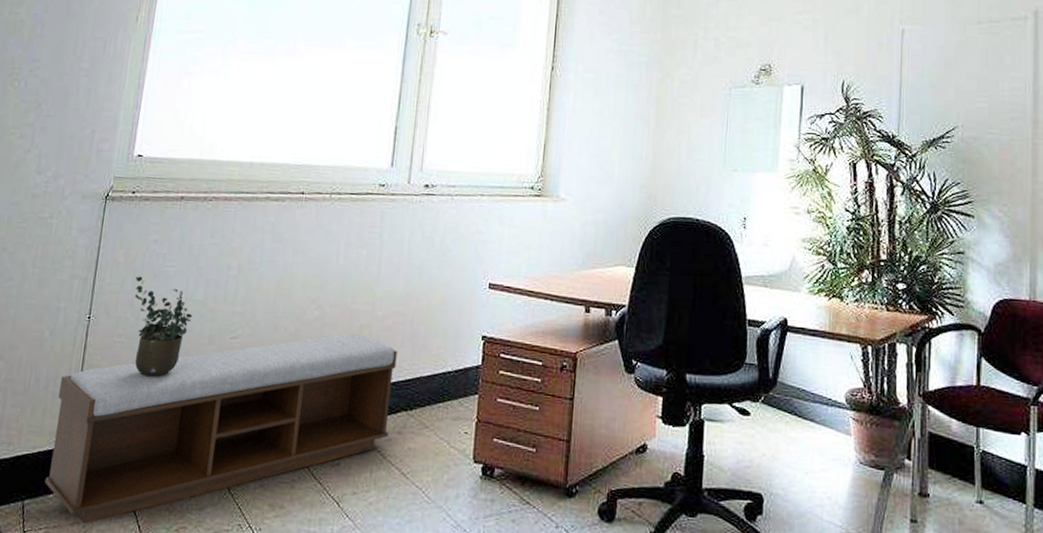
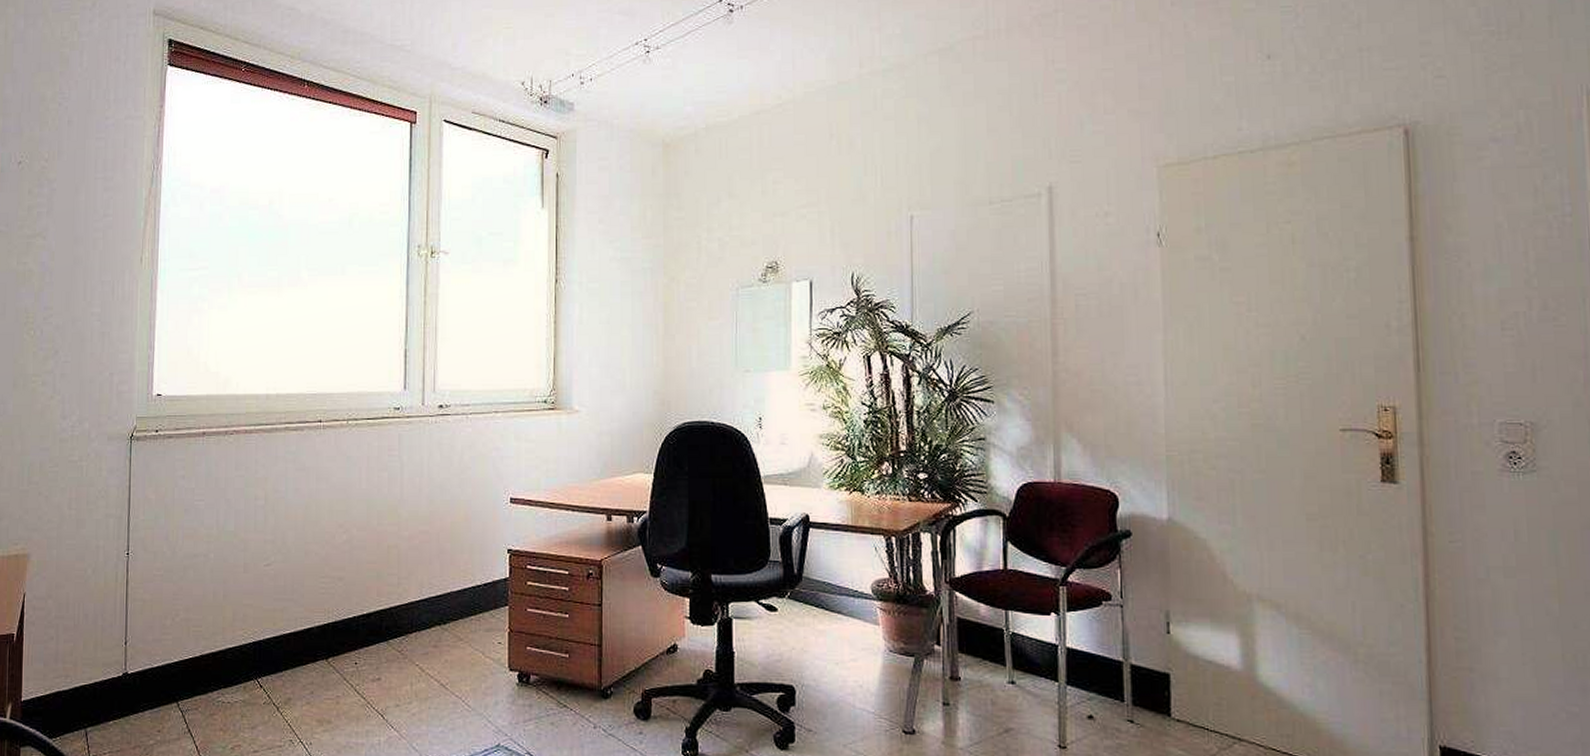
bench: present [44,334,398,524] -> none [103,555,426,747]
potted plant: present [134,276,193,377] -> none [168,511,226,606]

